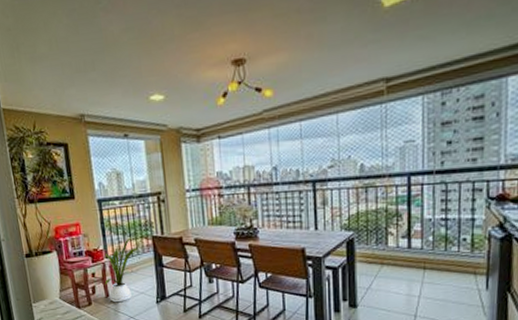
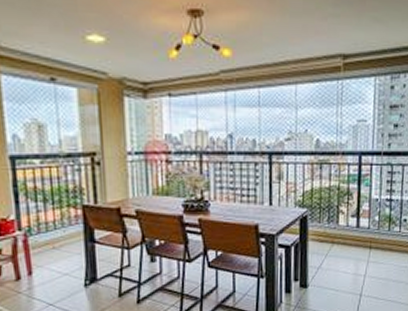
house plant: present [104,237,138,303] -> none [15,205,63,287]

